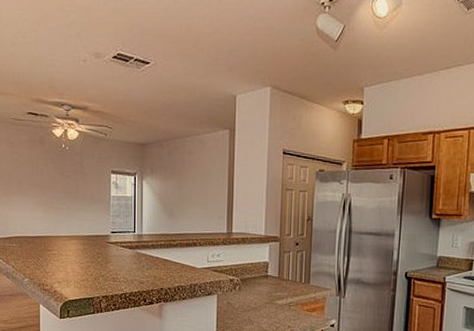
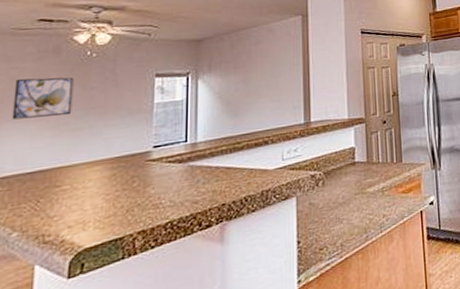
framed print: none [17,162,55,195] -> present [11,77,74,120]

